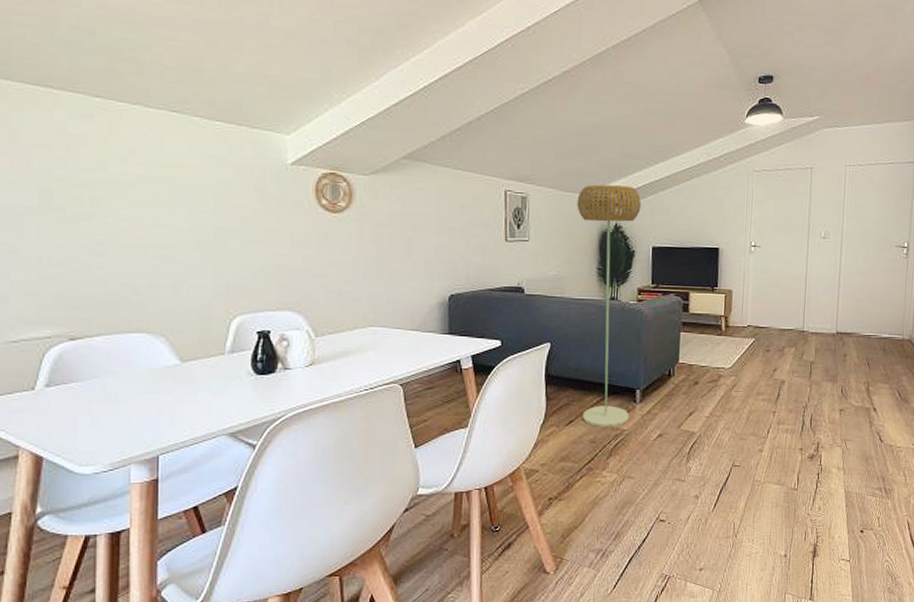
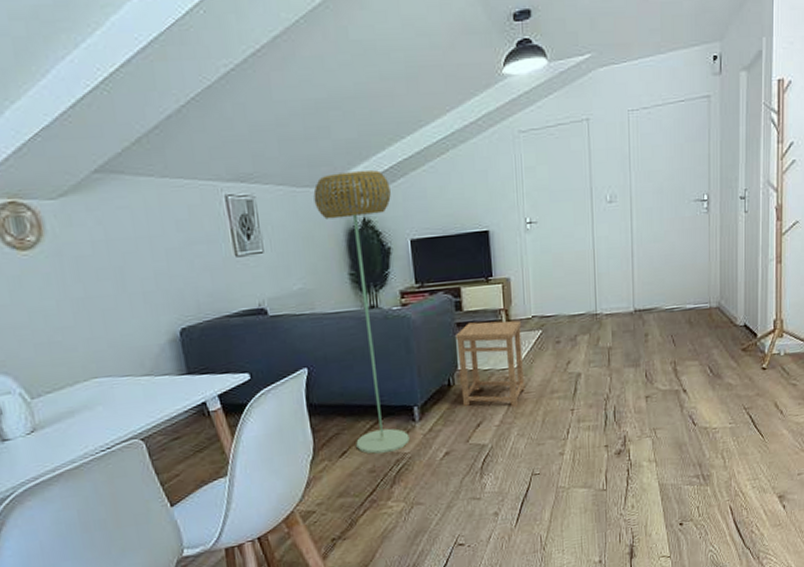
side table: none [679,323,738,402] -> present [456,320,525,407]

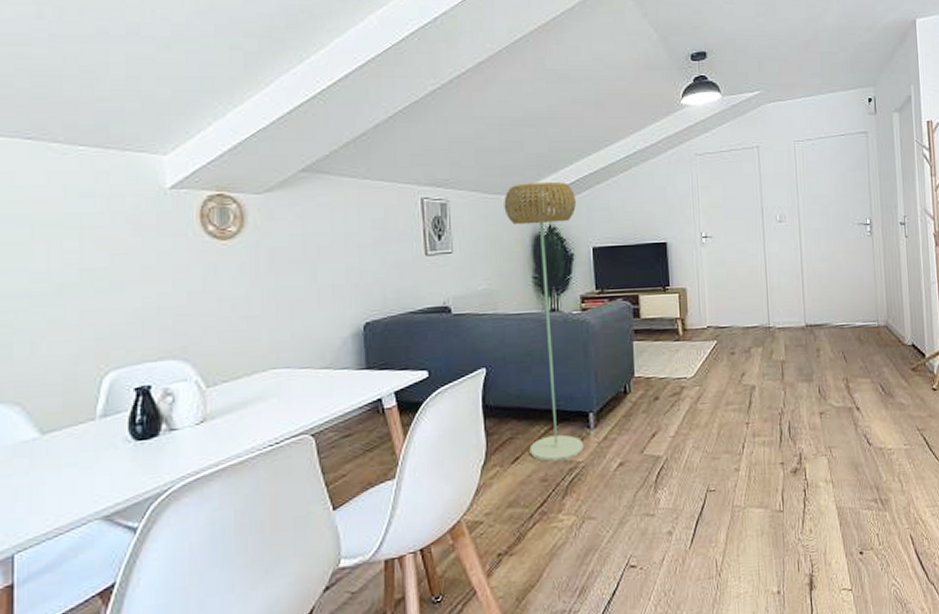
side table: present [456,320,525,407] -> none [633,329,701,418]

